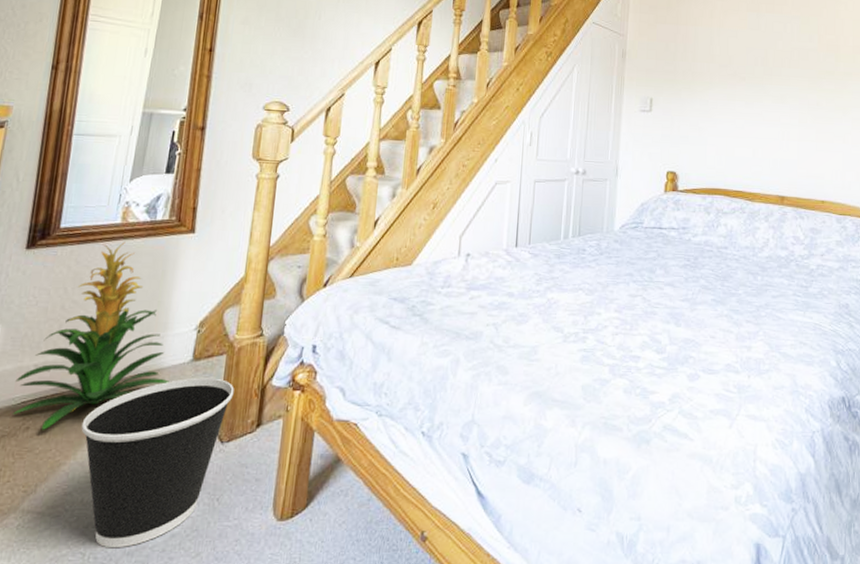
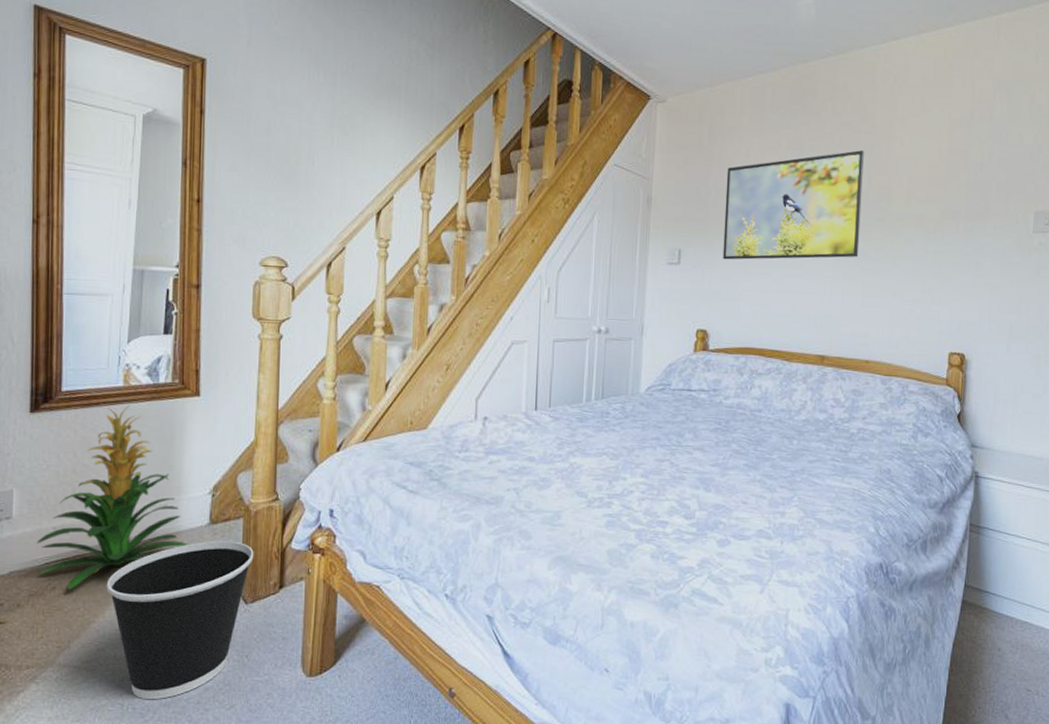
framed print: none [690,13,814,108] -> present [723,150,864,260]

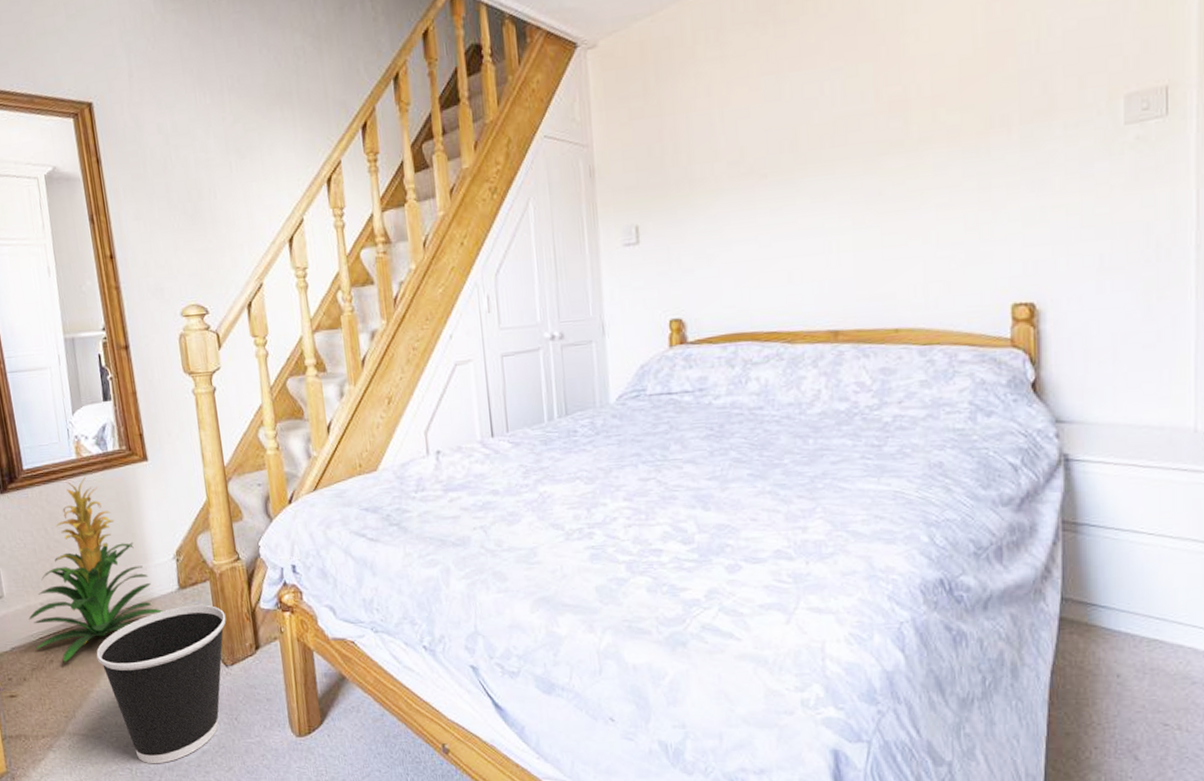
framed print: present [723,150,864,260] -> none [684,57,871,230]

